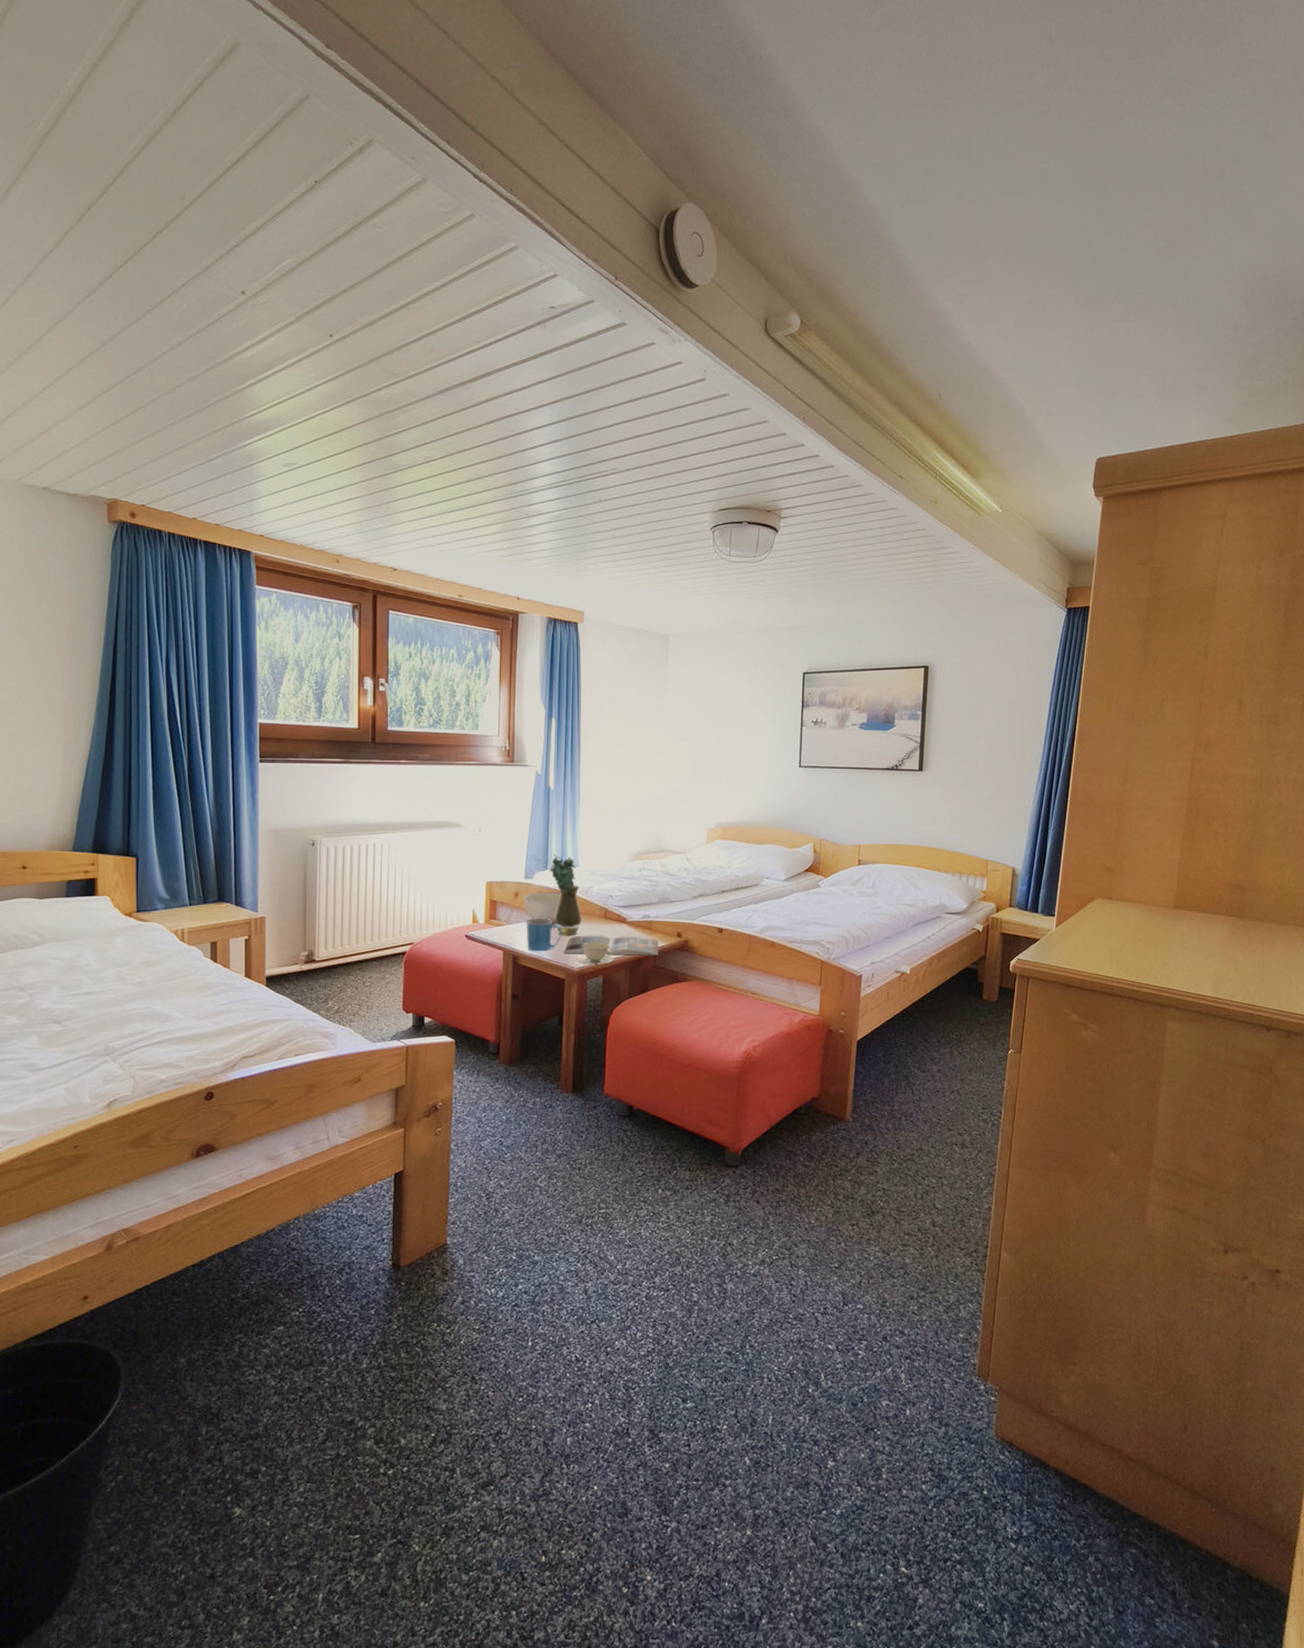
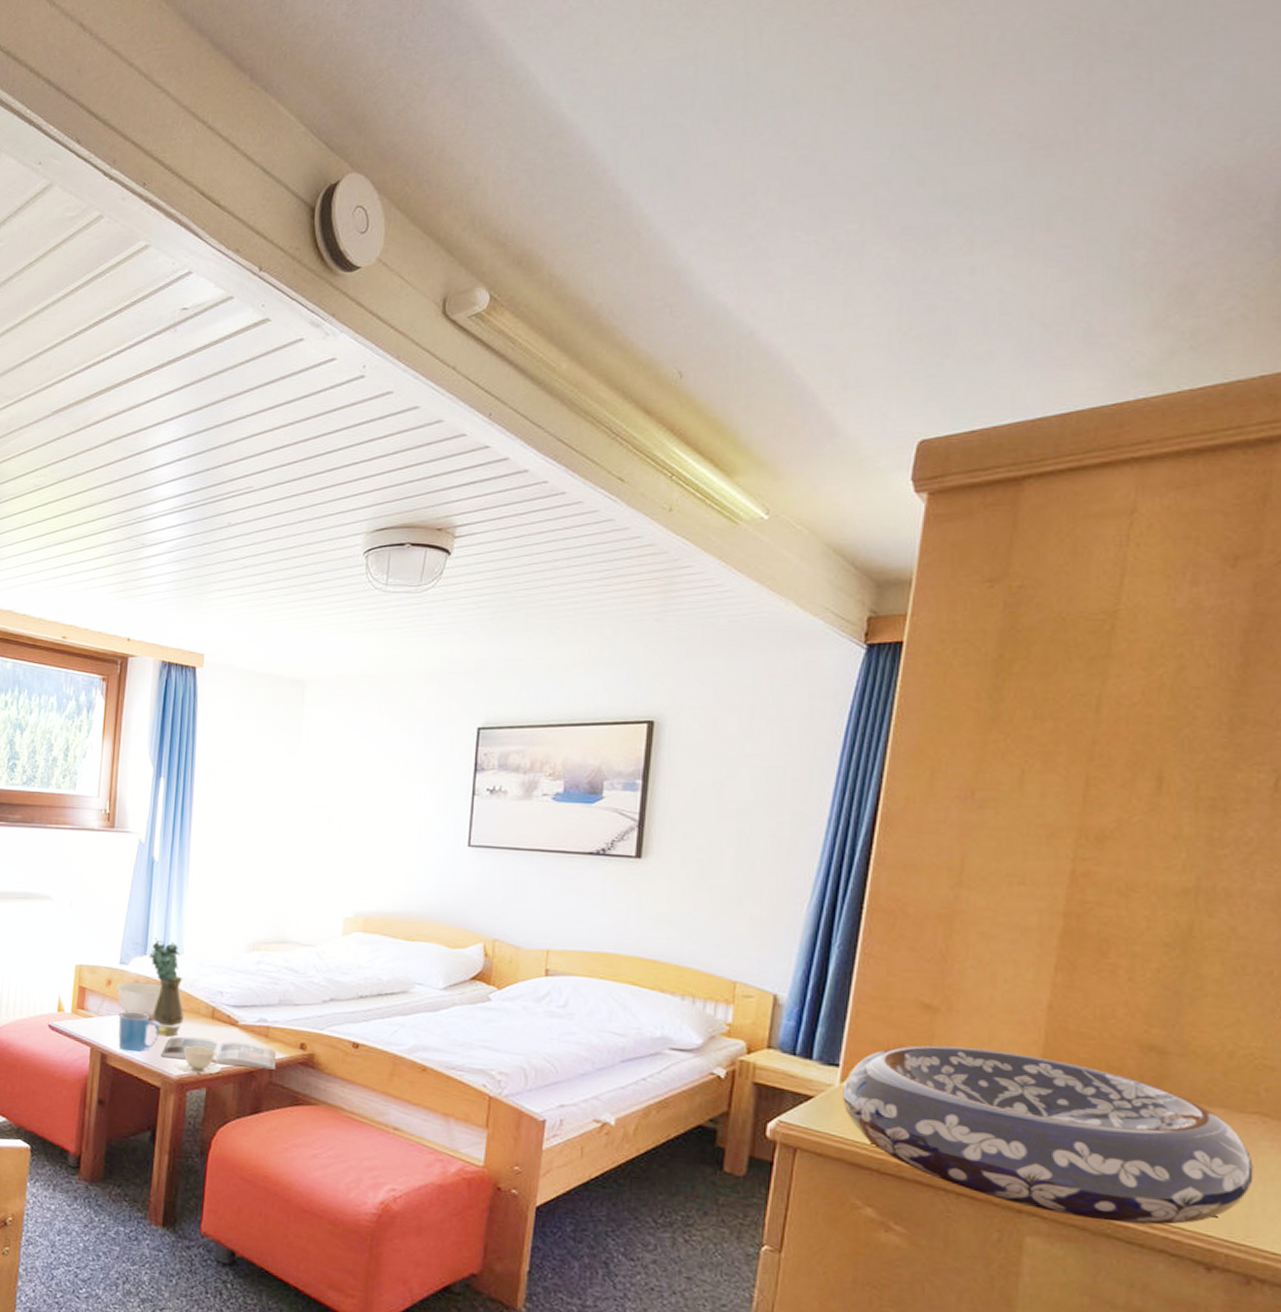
decorative bowl: none [1057,896,1292,1006] -> present [842,1045,1254,1225]

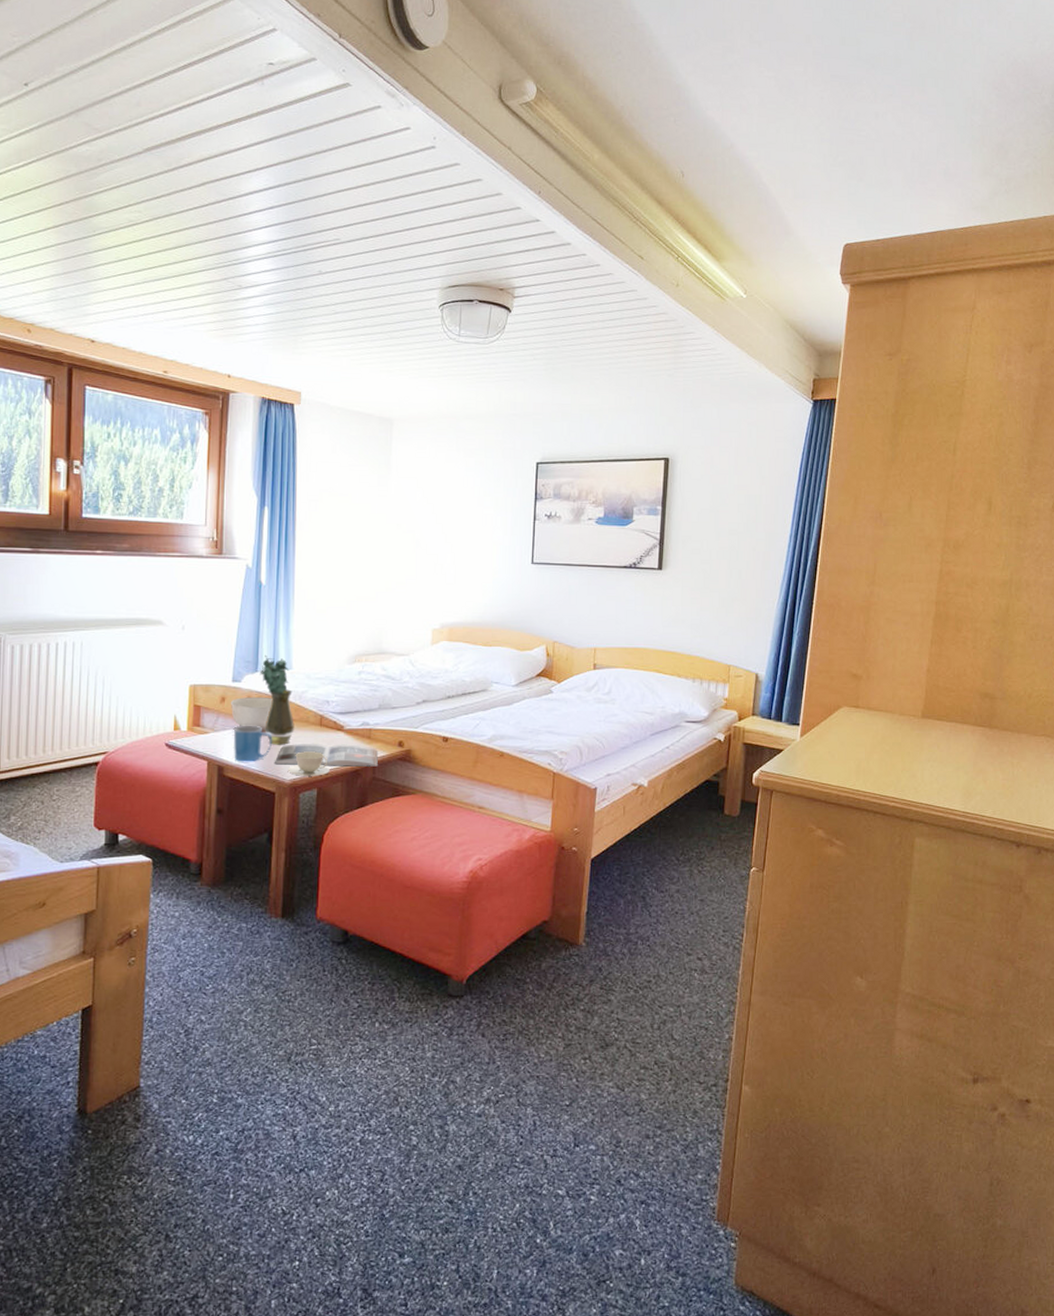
decorative bowl: present [842,1045,1254,1225] -> none [802,704,1042,821]

